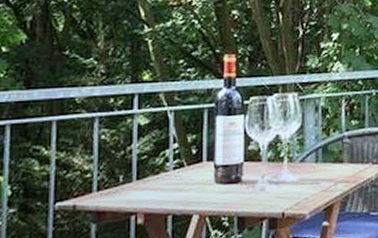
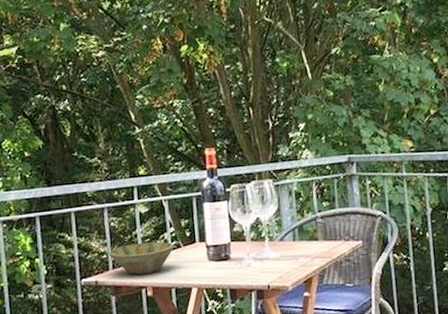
bowl: none [93,159,176,199] -> present [108,241,174,275]

